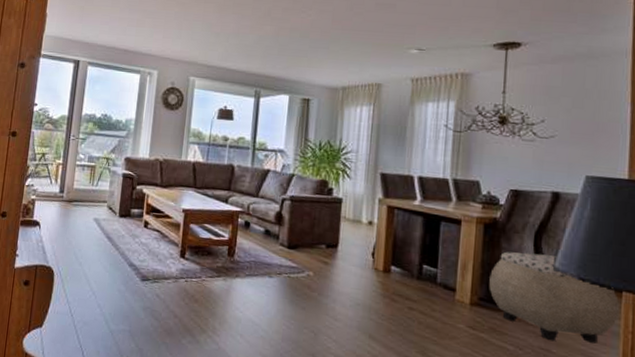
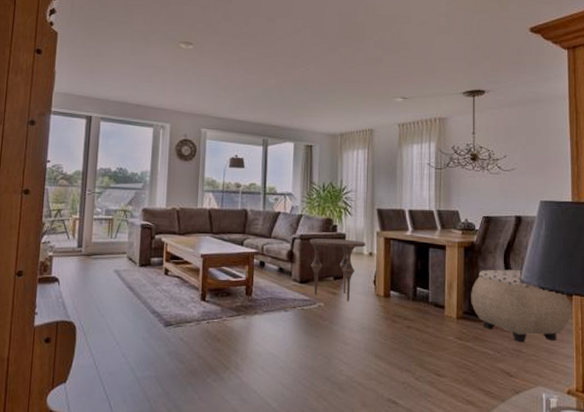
side table: none [300,201,366,273] -> present [309,238,366,301]

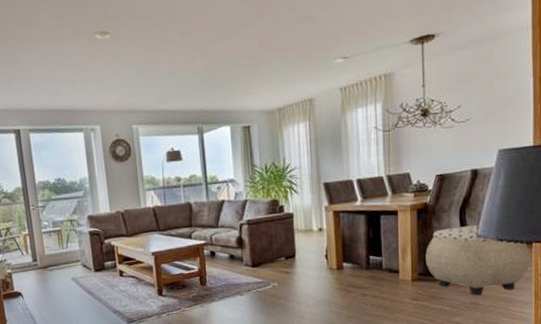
side table: present [309,238,366,301] -> none [257,218,315,278]

